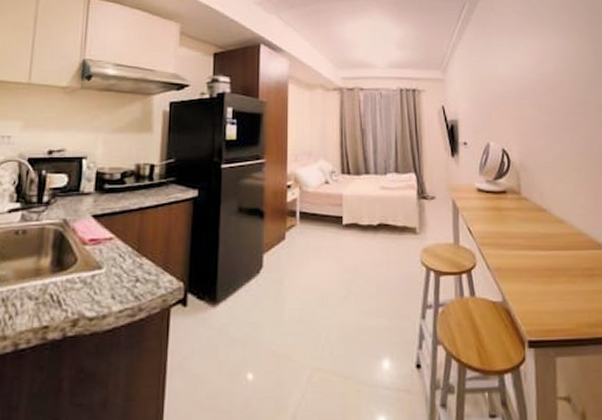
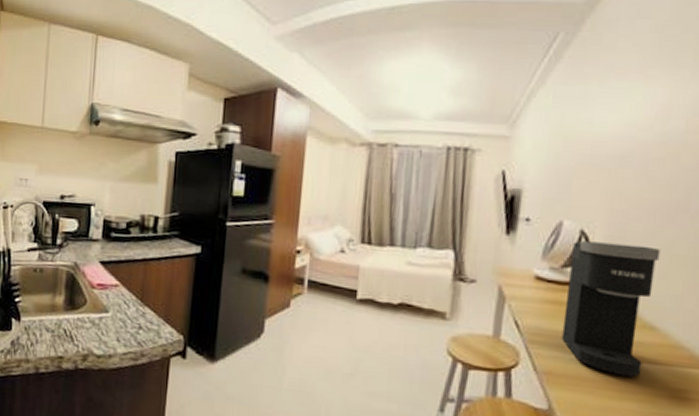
coffee maker: none [499,157,561,263] -> present [561,241,661,377]

